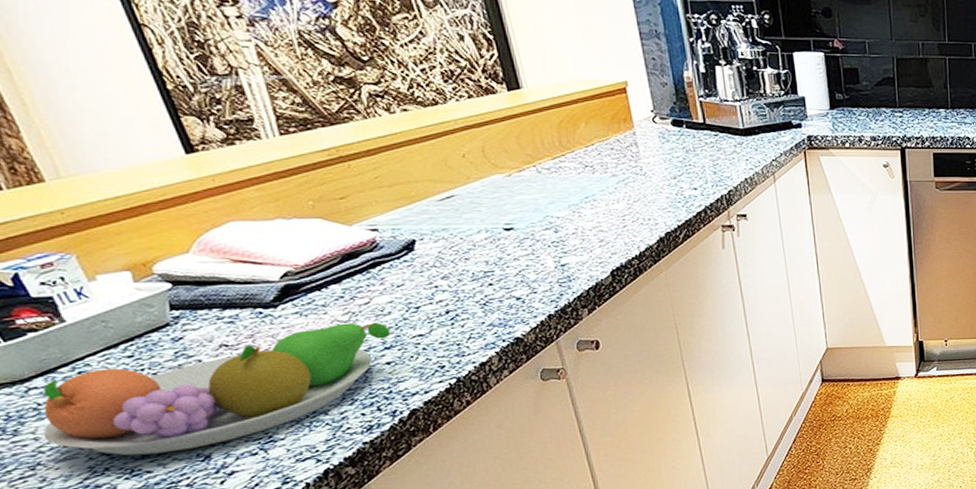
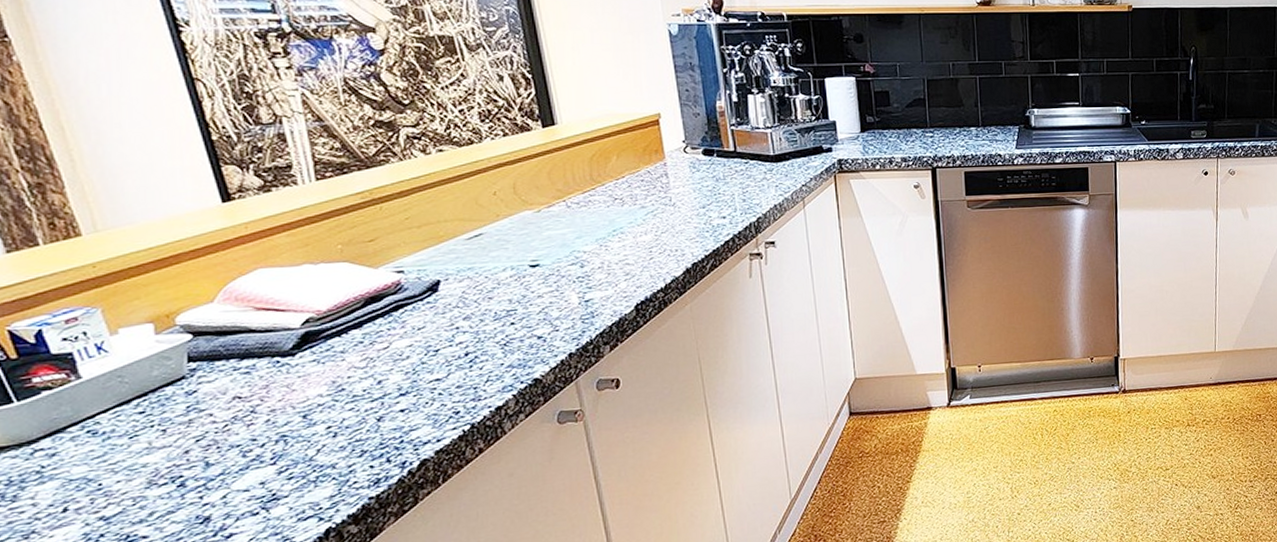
fruit bowl: present [43,323,391,456] -> none [42,368,408,520]

